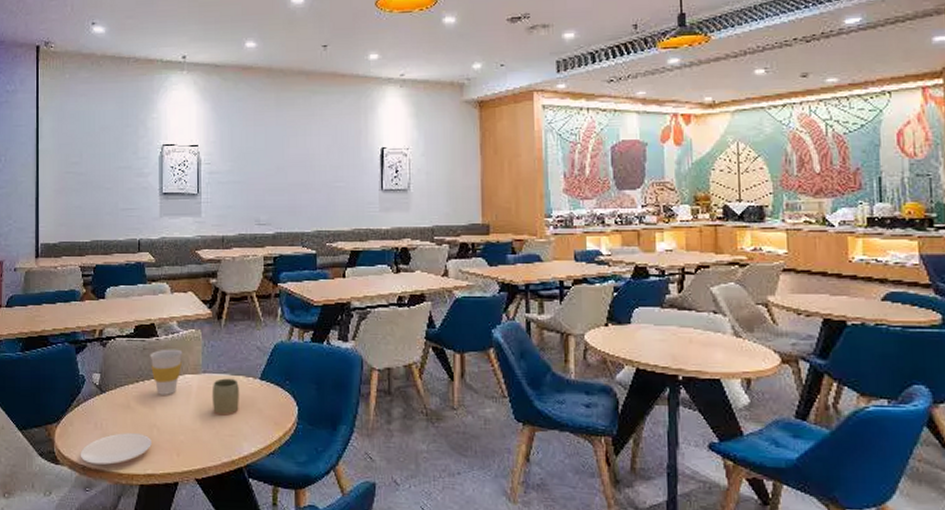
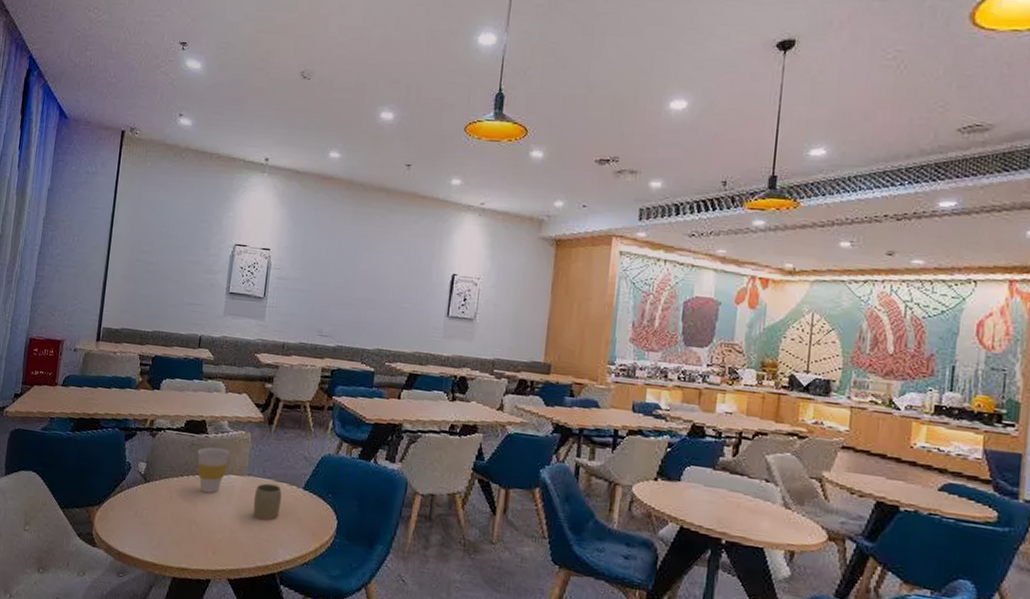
plate: present [80,433,152,466] -> none [117,524,189,555]

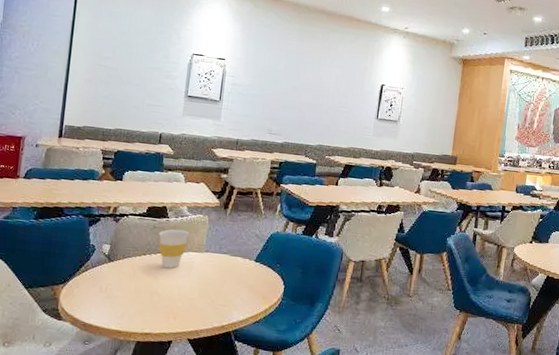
mug: present [253,483,282,520] -> none [210,258,236,289]

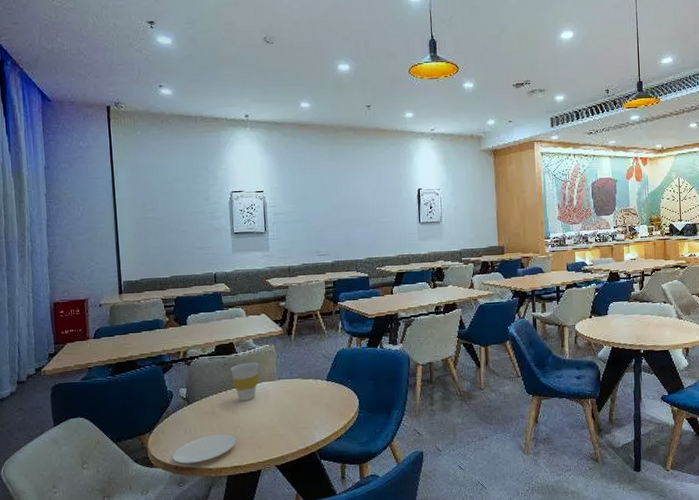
plate: none [82,297,152,324] -> present [172,434,236,465]

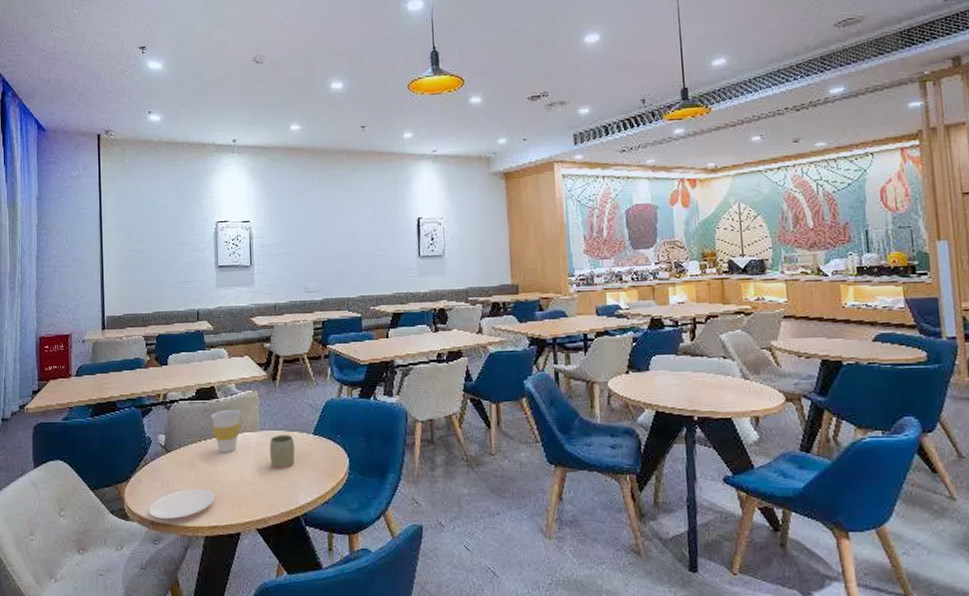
mug: none [286,382,311,412] -> present [269,435,296,469]

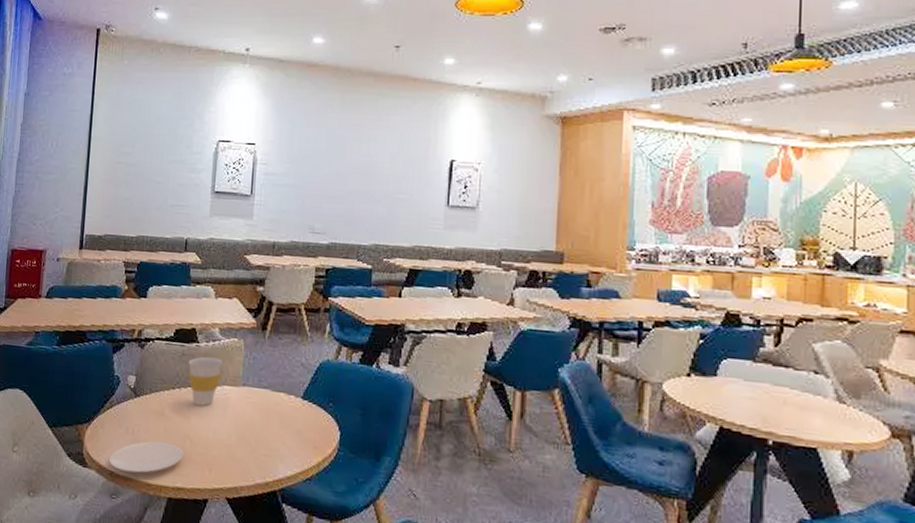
mug: present [269,435,296,469] -> none [249,393,280,434]

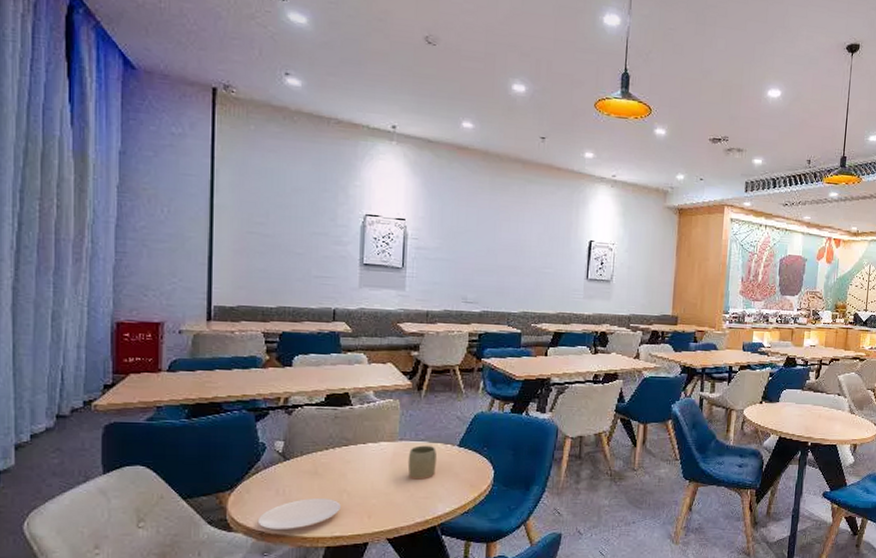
cup: present [188,356,223,406] -> none [342,417,379,462]
mug: none [249,393,280,434] -> present [407,445,438,480]

